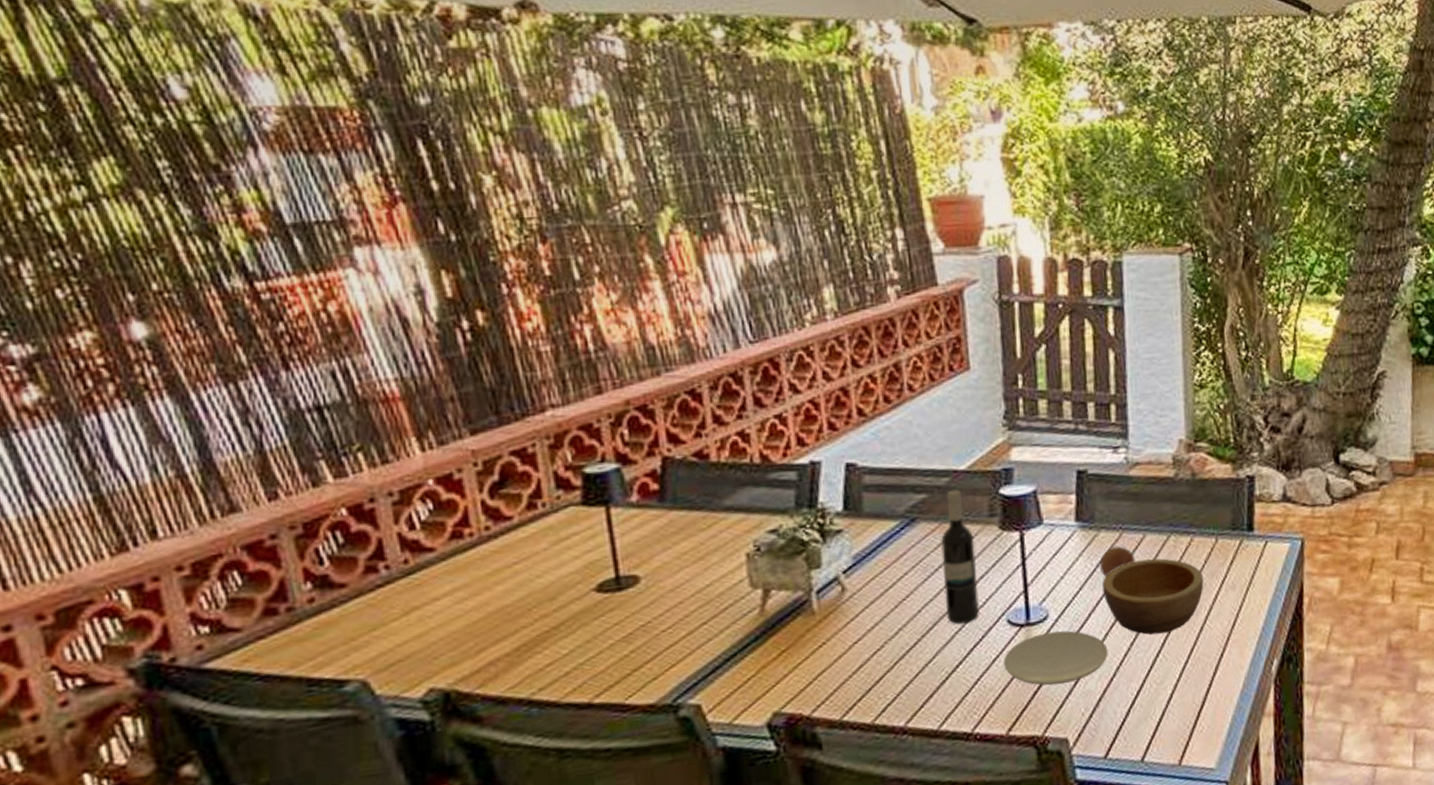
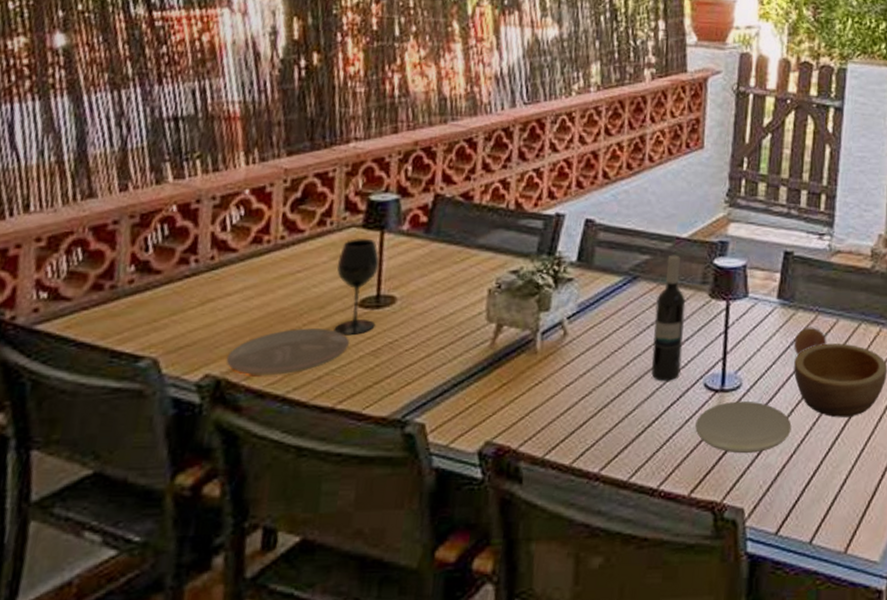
plate: none [450,620,595,683] -> present [226,328,350,376]
wineglass: none [560,517,621,624] -> present [334,237,380,335]

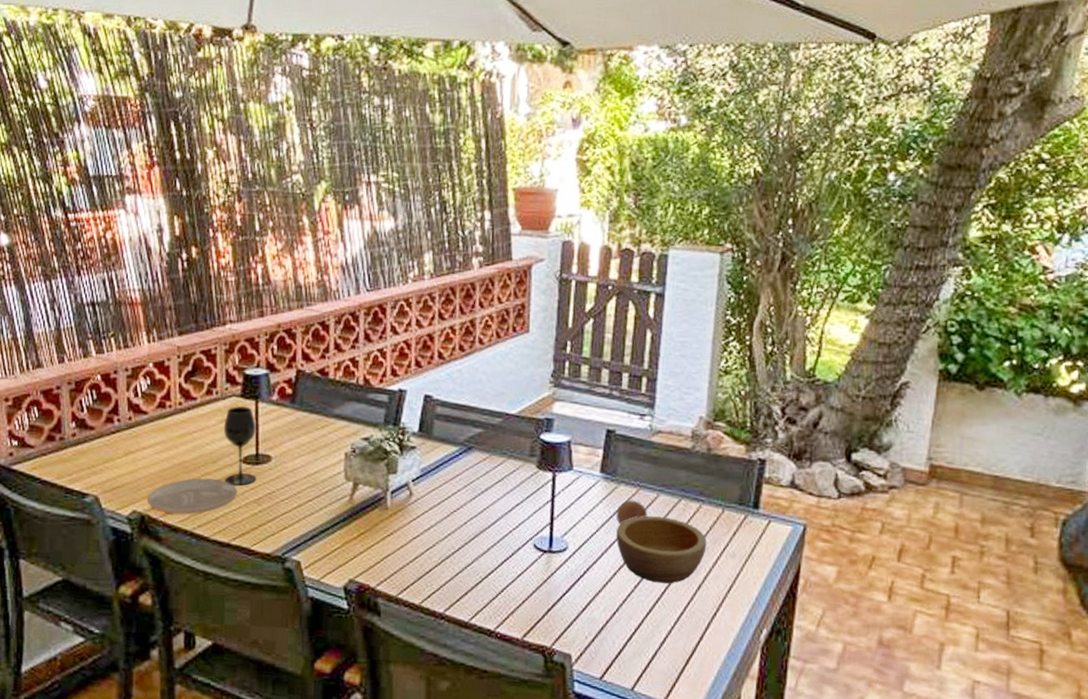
wine bottle: present [651,255,686,381] -> none [486,429,516,540]
plate: present [695,401,792,454] -> none [526,561,614,608]

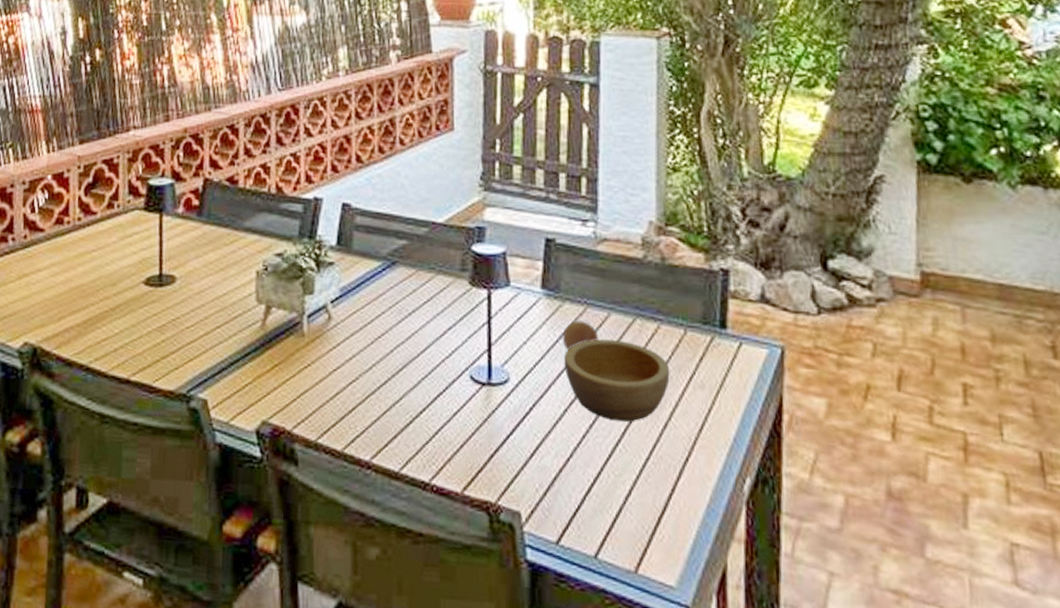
plate: present [147,478,238,515] -> none [40,303,139,346]
wineglass: present [223,405,257,485] -> none [124,219,161,311]

